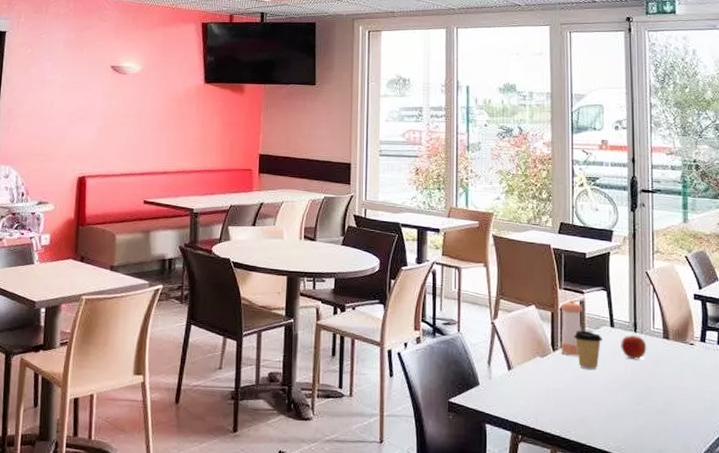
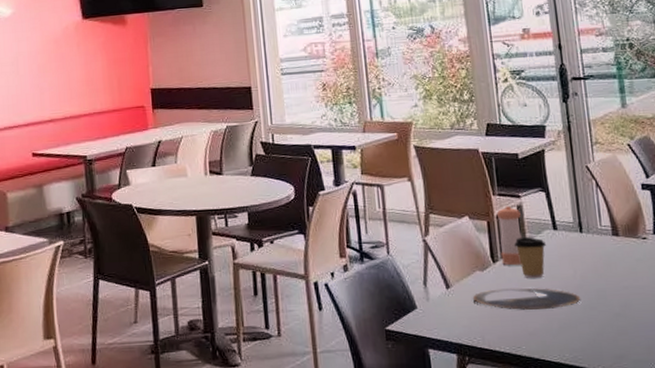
plate: none [530,375,629,400] -> present [472,288,581,310]
apple: present [621,334,647,360] -> none [566,235,596,262]

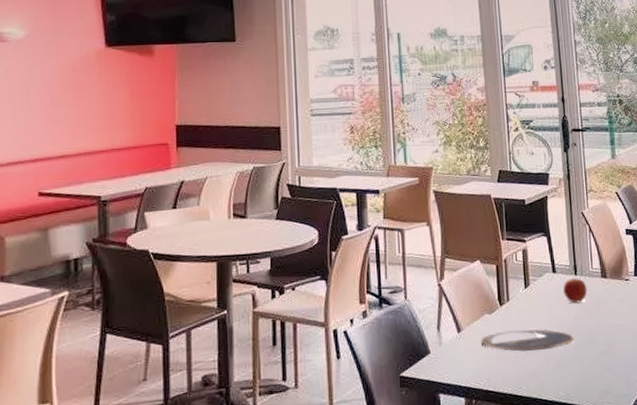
pepper shaker: present [496,206,522,266] -> none [504,250,526,308]
coffee cup: present [514,236,546,279] -> none [519,279,546,321]
apple: none [566,235,596,262] -> present [563,277,587,304]

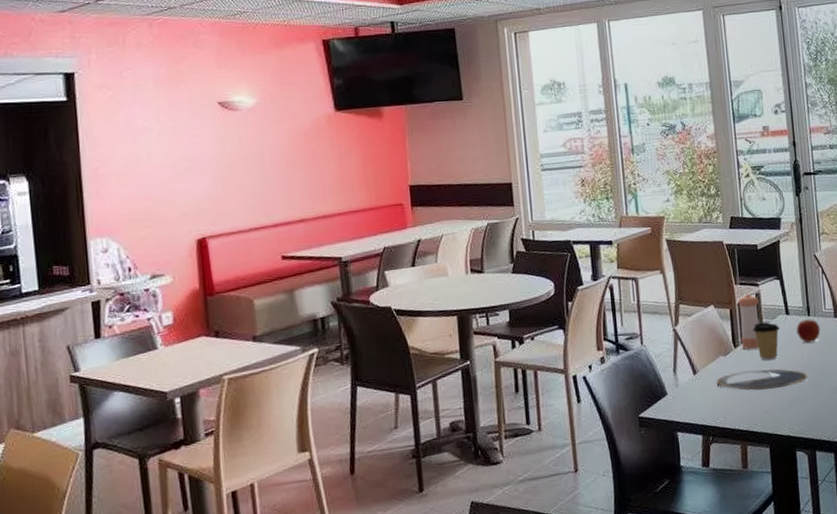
pepper shaker: none [504,250,526,308] -> present [738,294,759,350]
coffee cup: none [519,279,546,321] -> present [753,322,779,361]

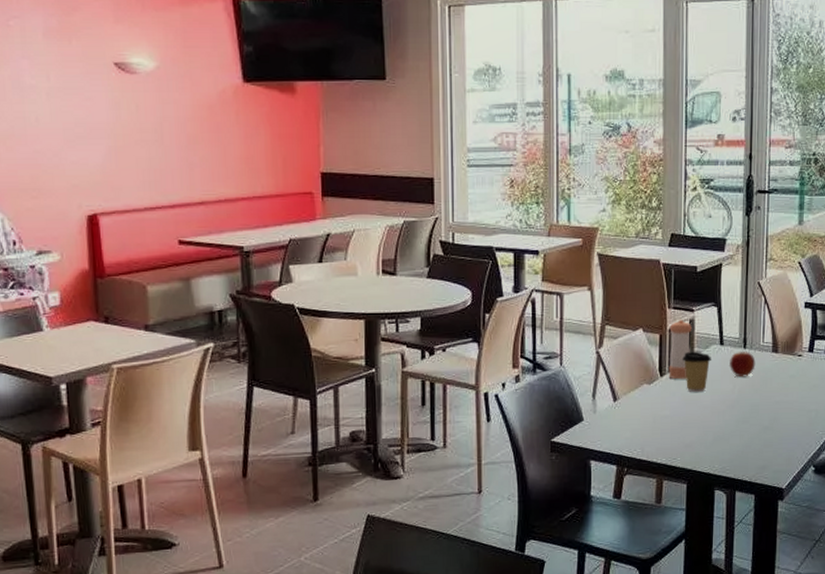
plate: present [716,369,808,390] -> none [637,401,736,423]

